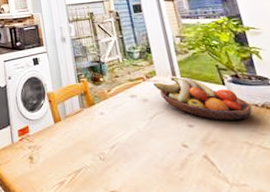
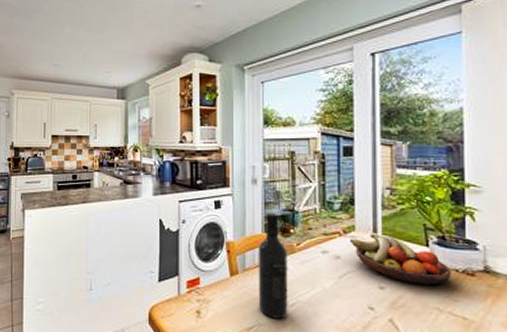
wine bottle: none [74,65,110,160] -> present [258,212,288,319]

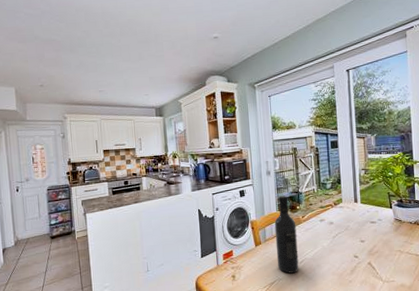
fruit bowl: present [350,233,451,285] -> none [339,203,407,236]

